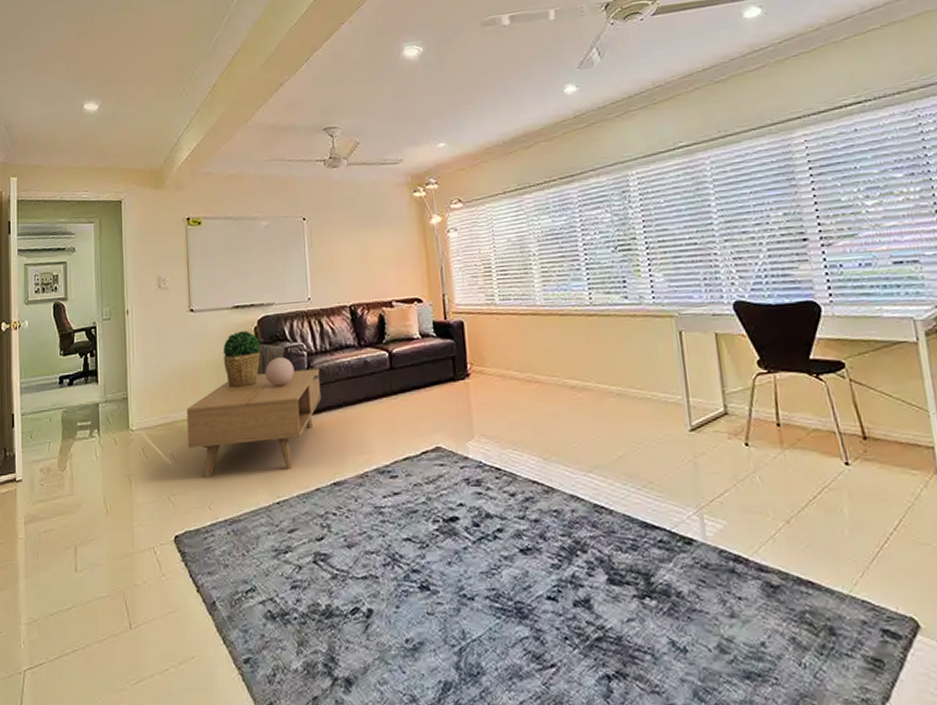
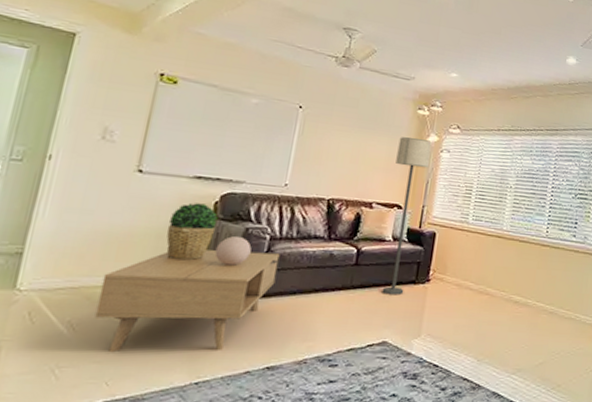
lamp: none [402,223,445,397] -> present [382,137,432,295]

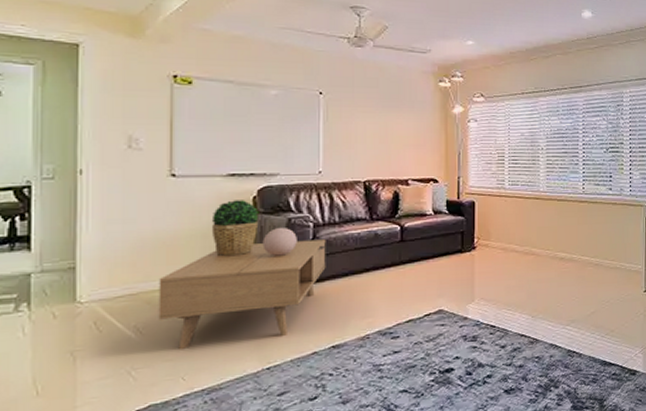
lamp: present [382,137,432,295] -> none [425,111,459,266]

